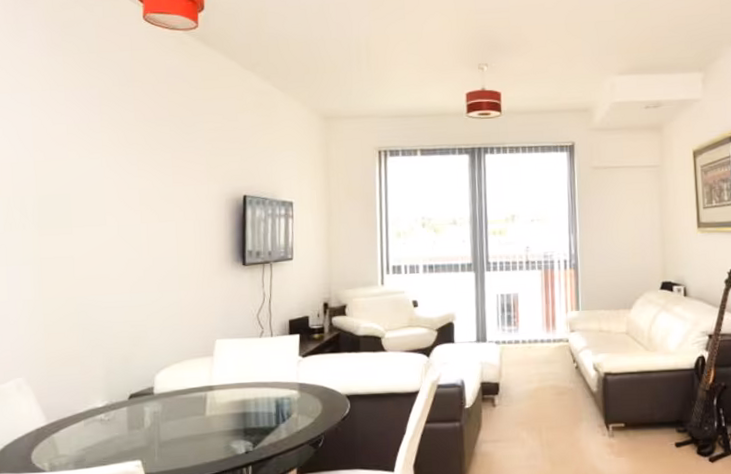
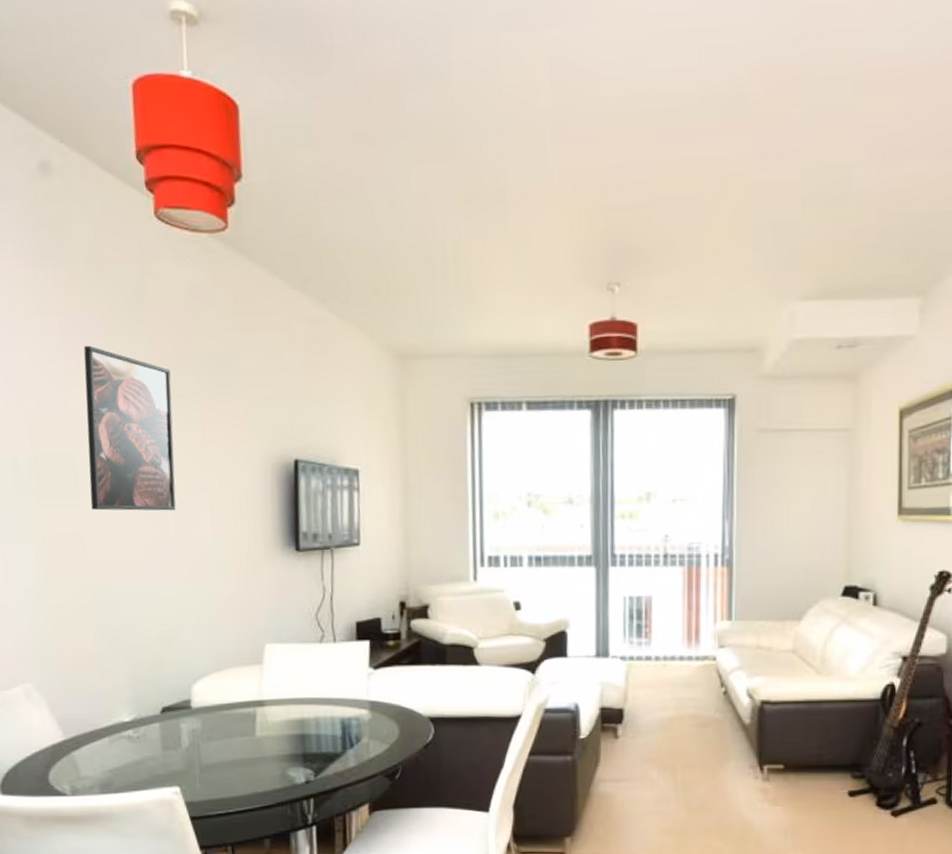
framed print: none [81,112,150,237] -> present [83,345,176,511]

